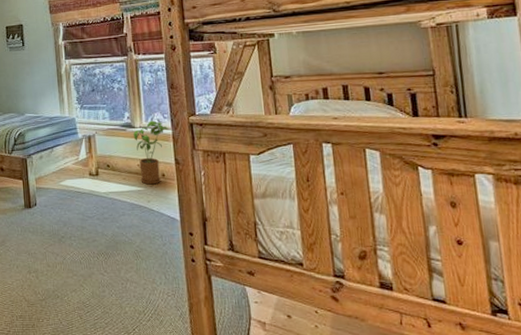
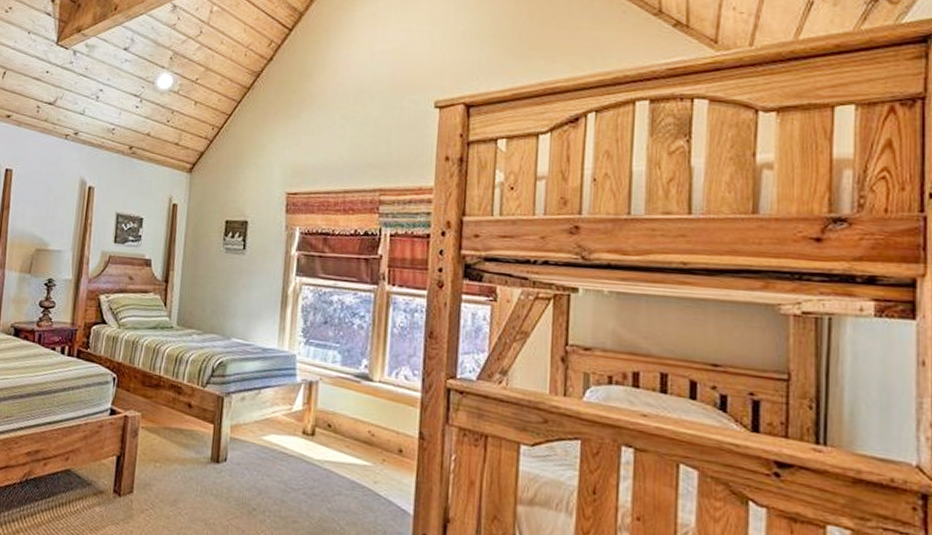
house plant: present [133,120,169,185] -> none [369,375,417,462]

